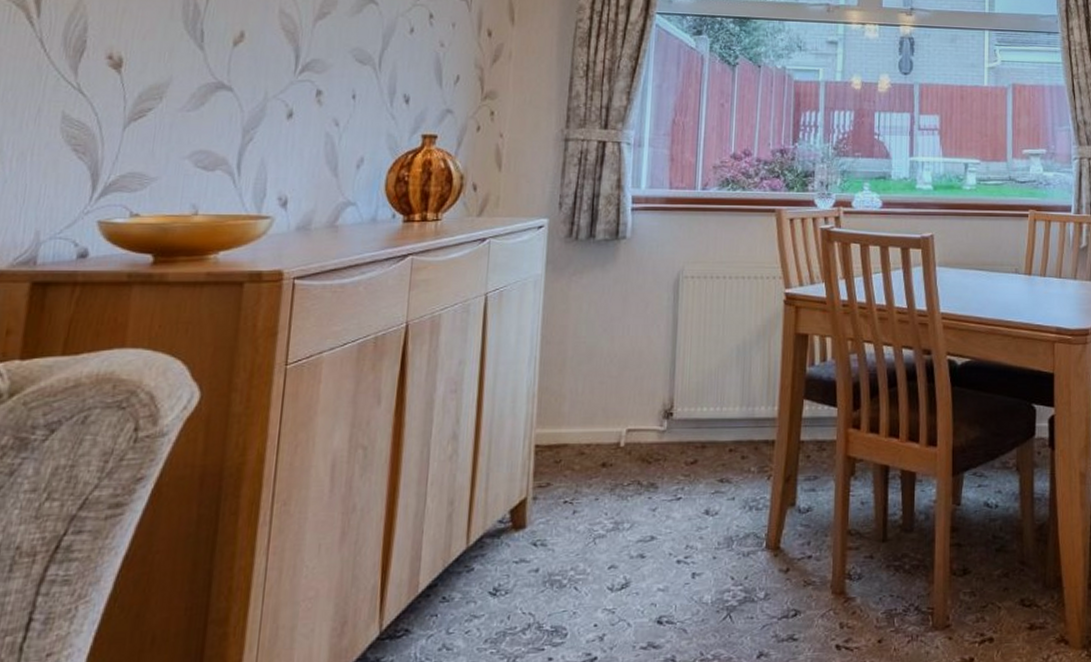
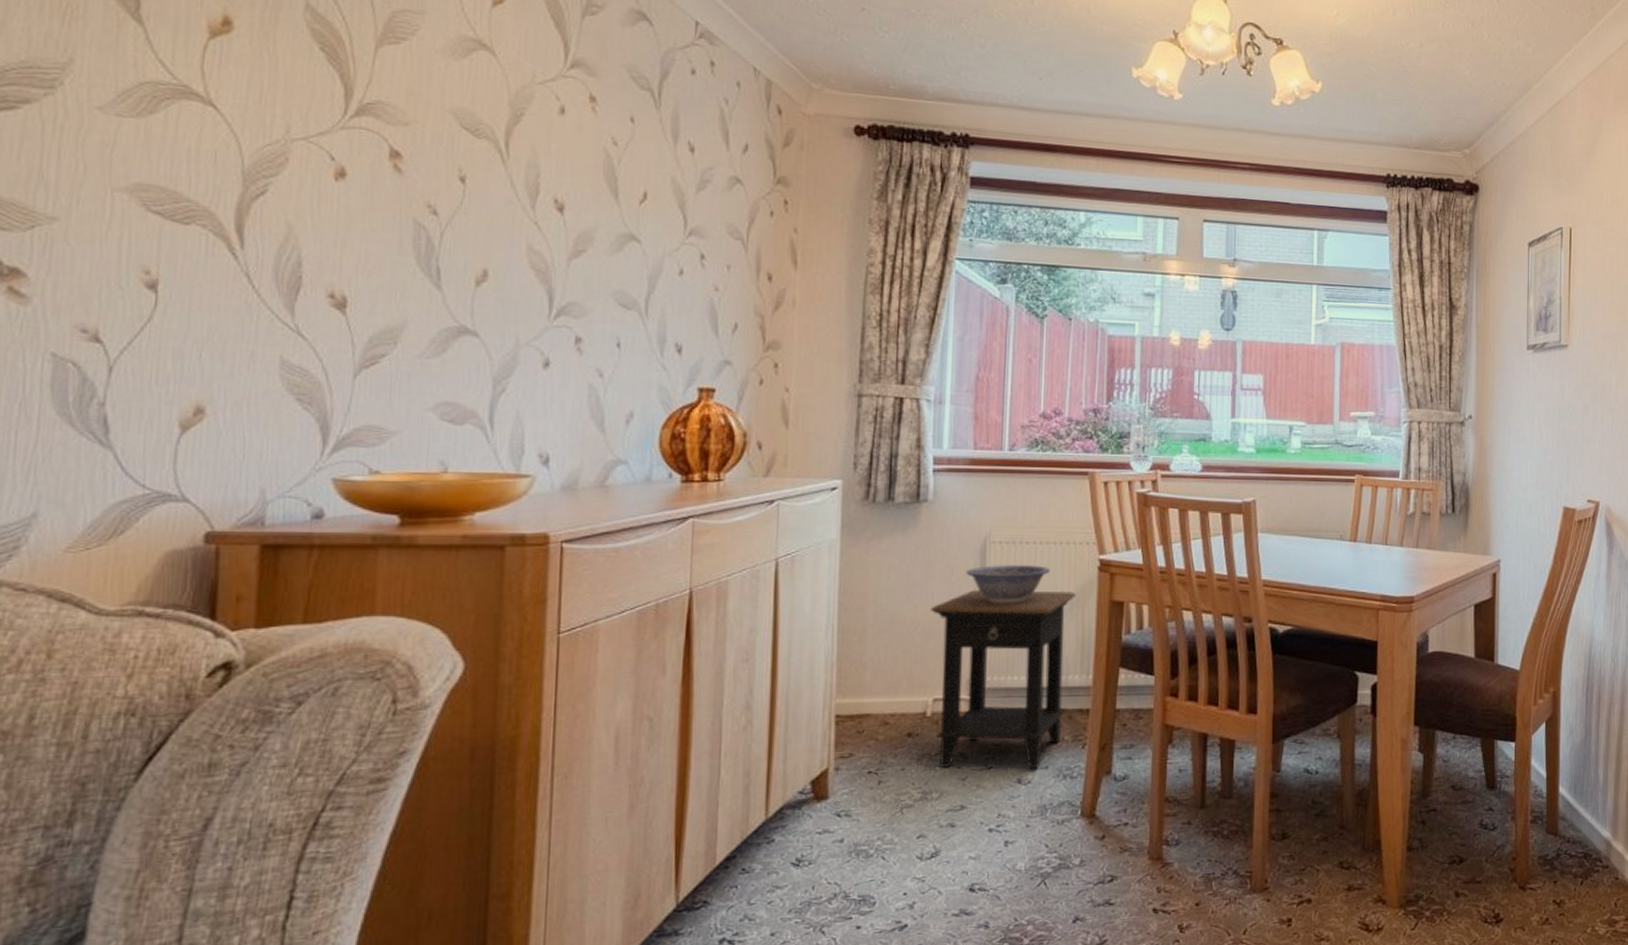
side table: none [625,323,763,501] -> present [930,590,1076,770]
decorative bowl: none [659,298,738,337] -> present [965,564,1050,604]

